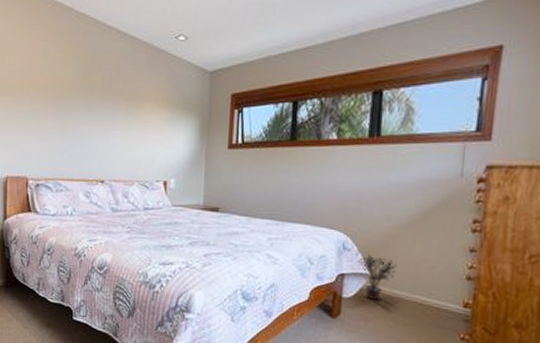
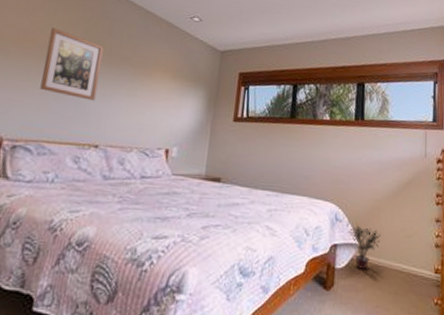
wall art: none [48,69,97,138] -> present [40,28,104,101]

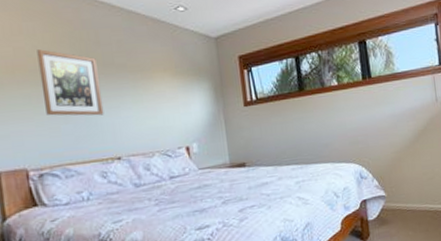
potted plant: present [350,225,381,269] -> none [376,178,406,217]

